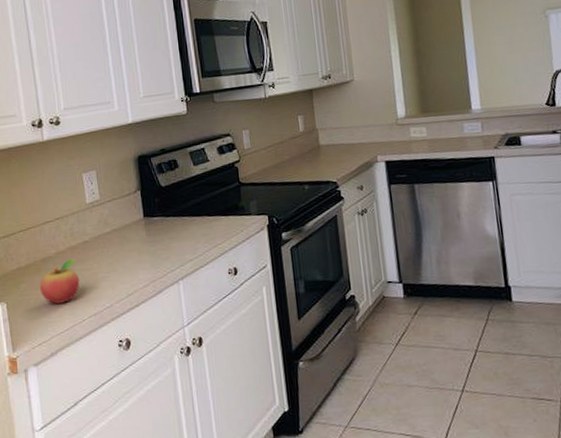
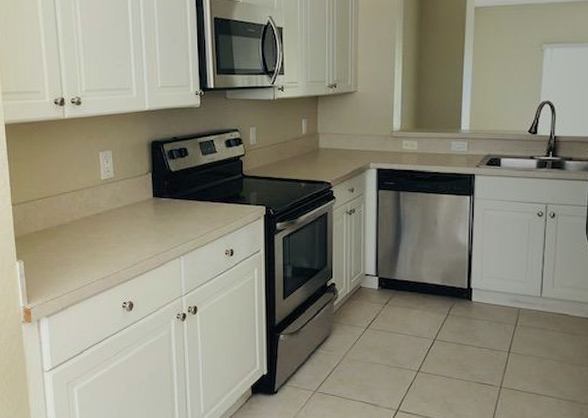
fruit: present [39,259,80,304] -> none [54,228,91,266]

